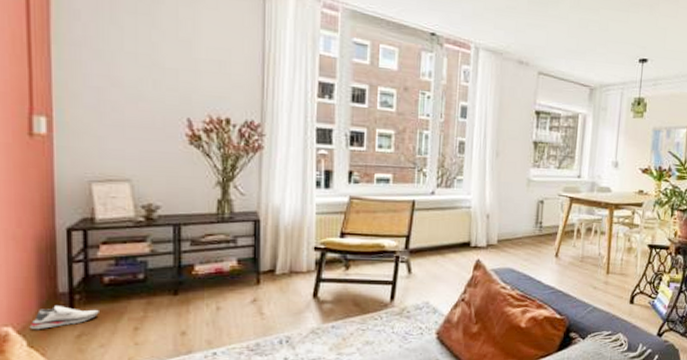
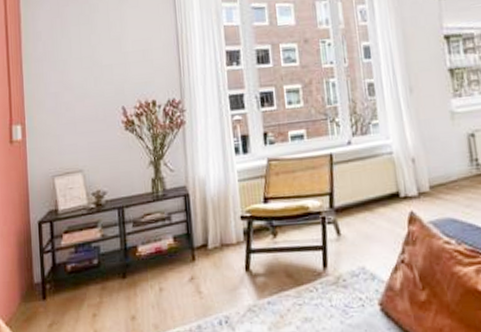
shoe: present [29,306,99,329] -> none [14,296,65,320]

